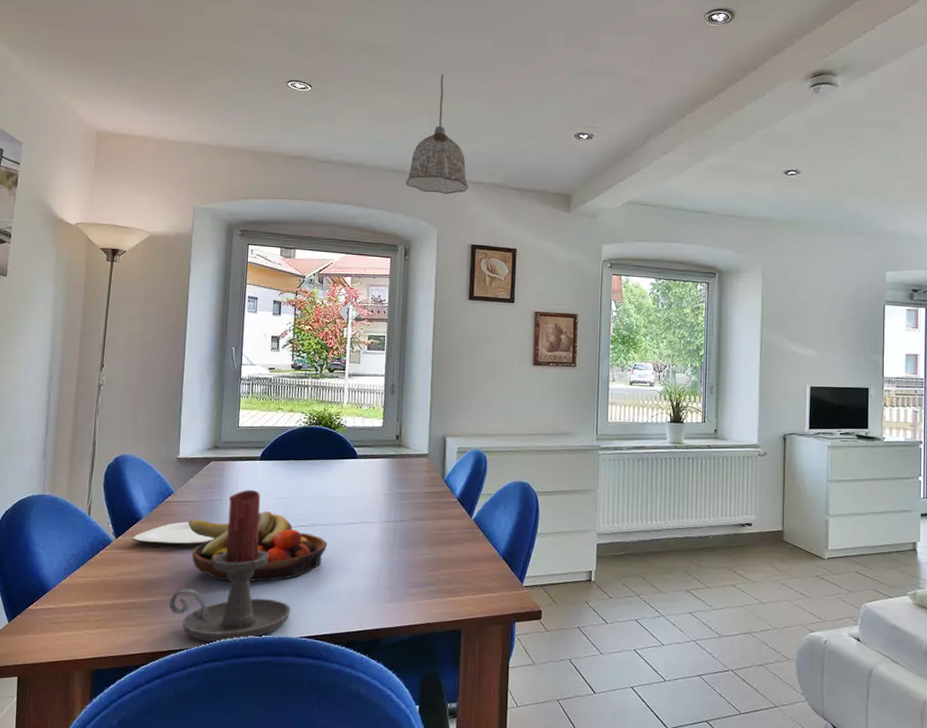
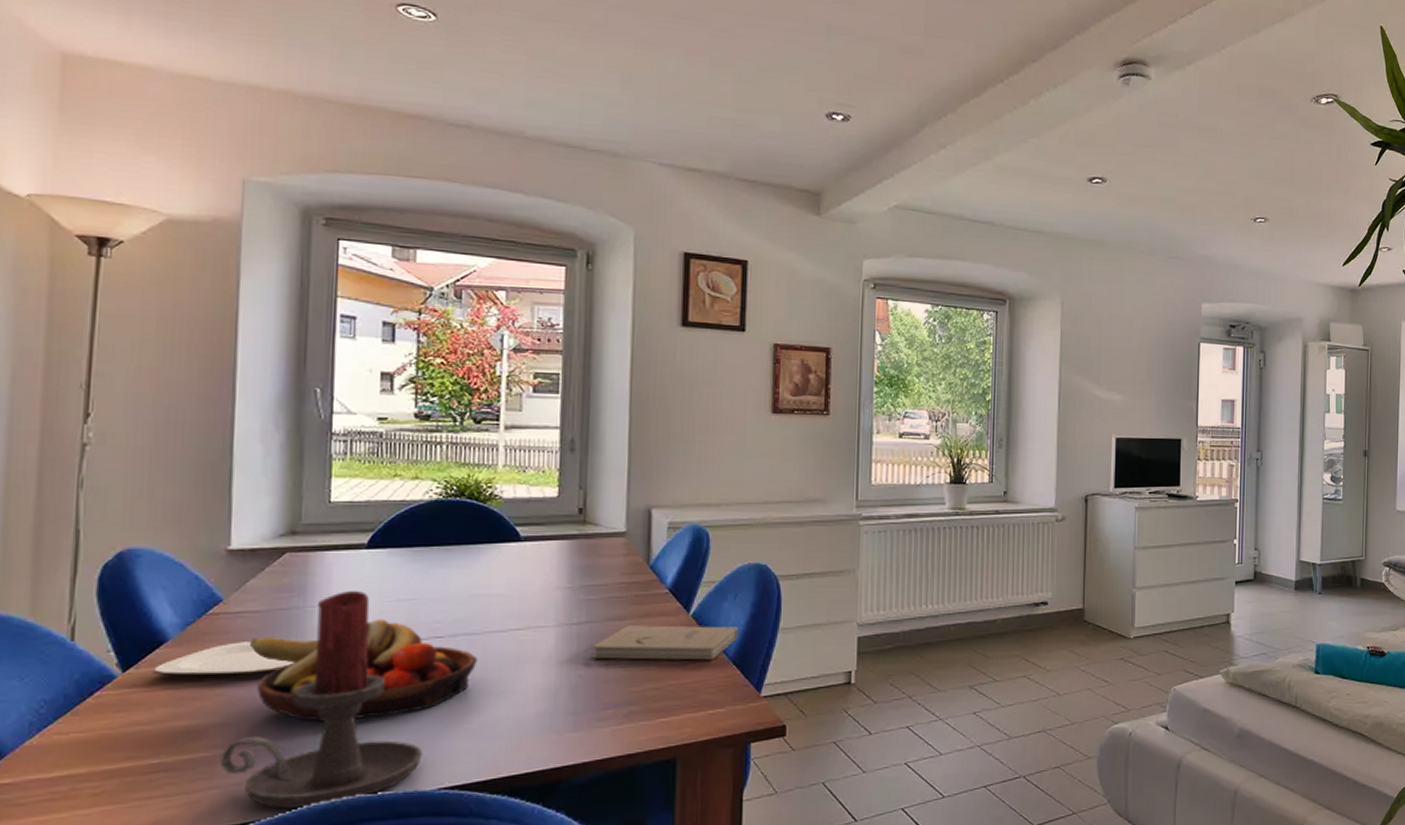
book: none [403,525,507,555] -> present [592,625,738,660]
pendant lamp: present [406,73,469,194] -> none [586,16,680,183]

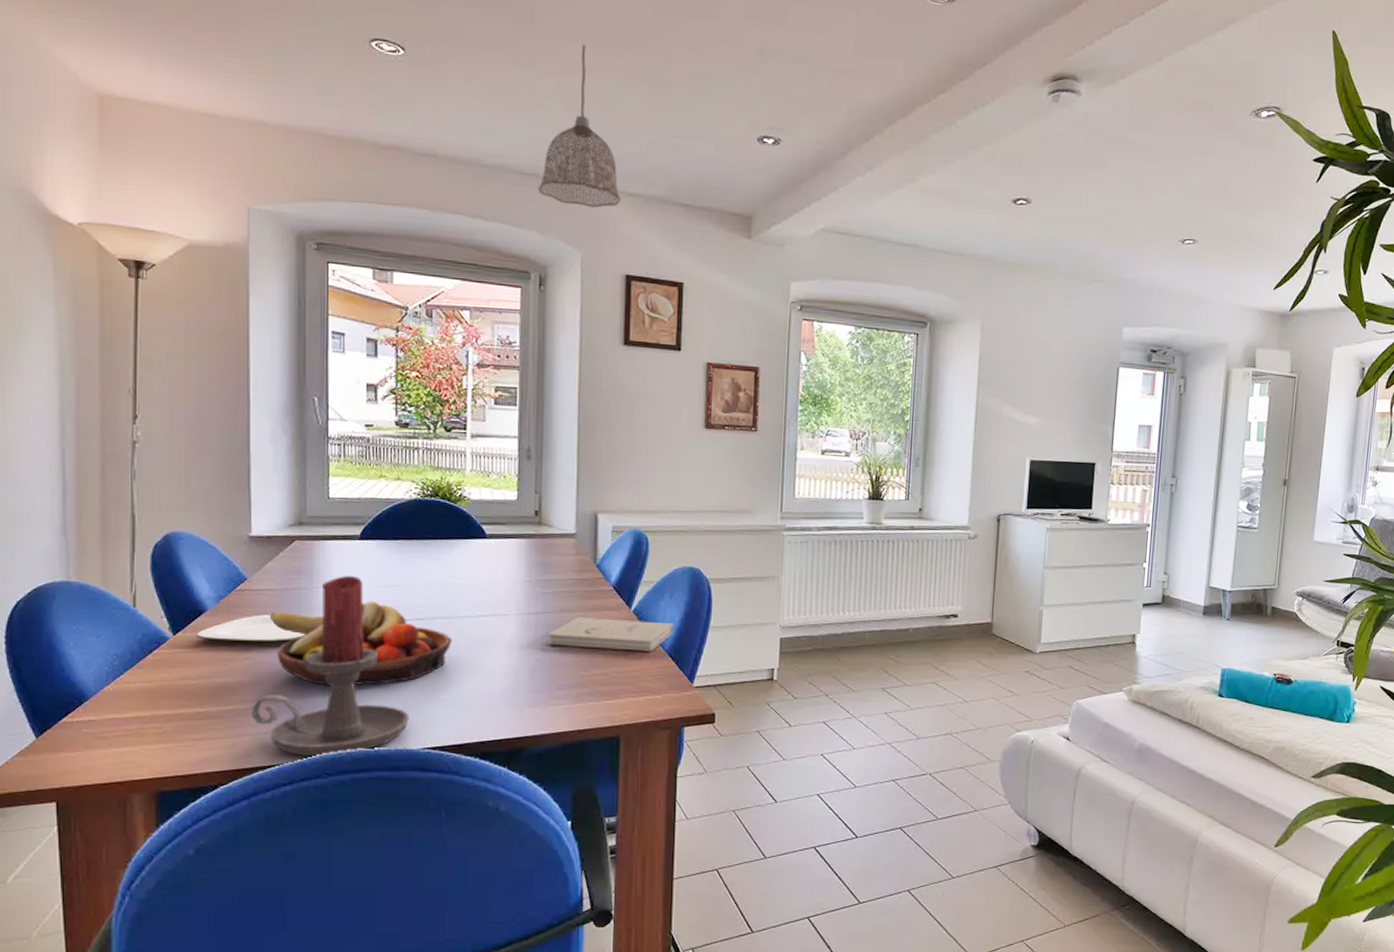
pendant lamp: none [586,16,680,183] -> present [538,44,622,208]

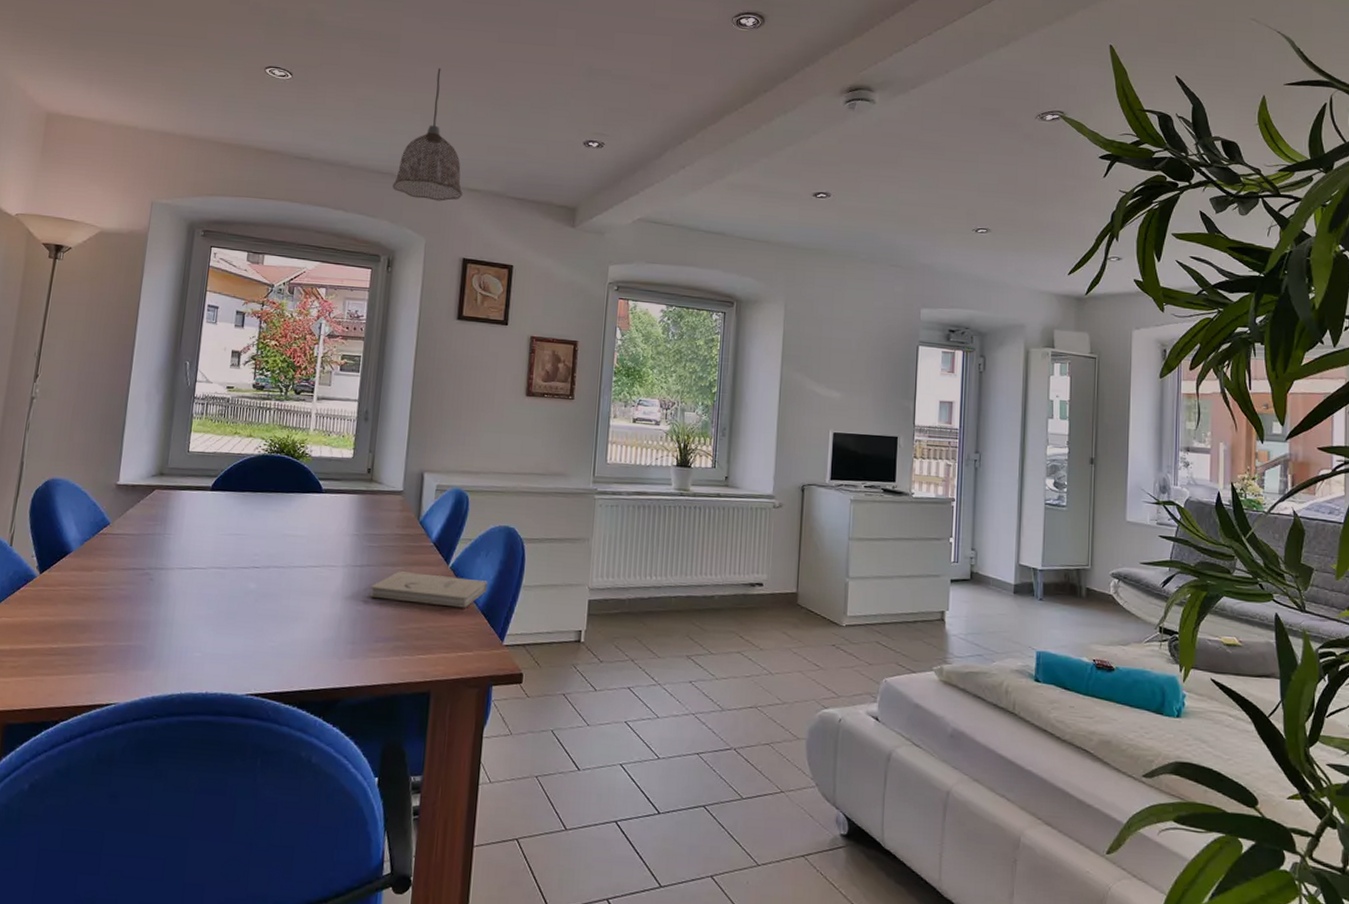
plate: present [197,615,313,644] -> none [60,557,163,585]
candle holder: present [251,576,410,756] -> none [96,524,238,698]
fruit bowl: present [270,600,453,686] -> none [125,548,284,629]

